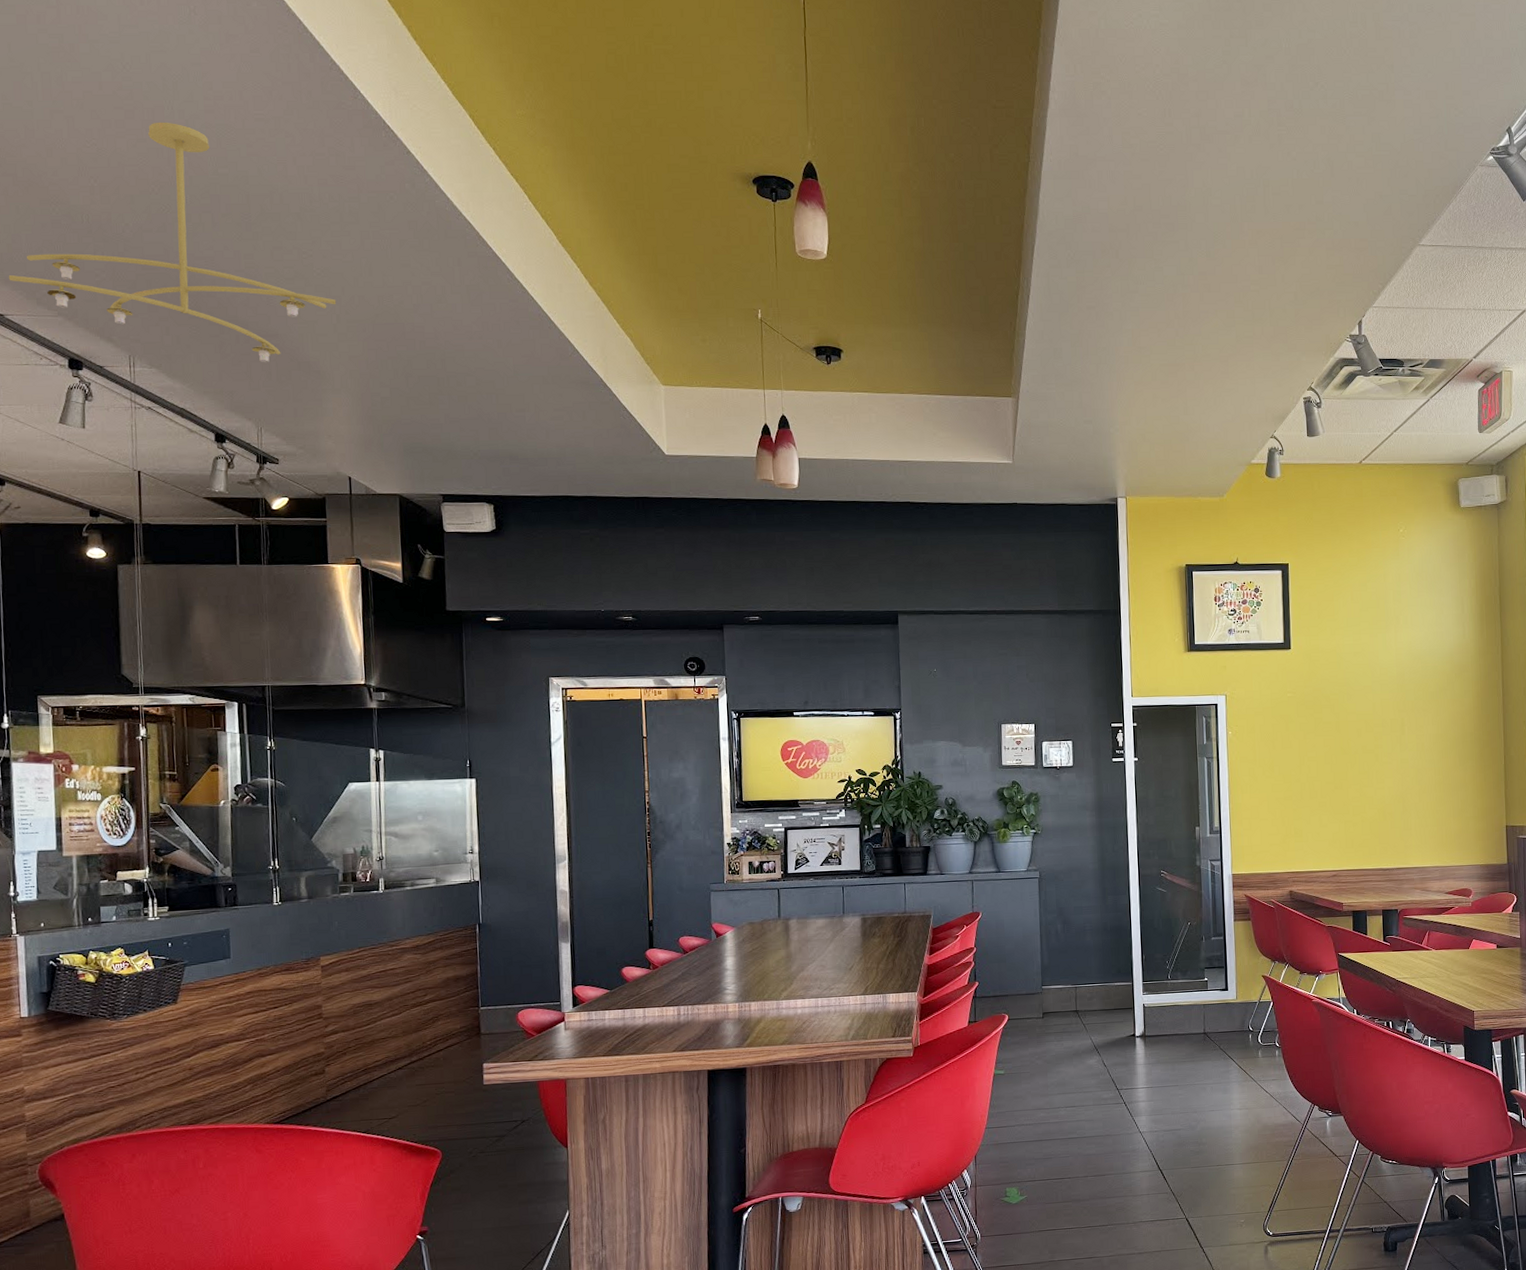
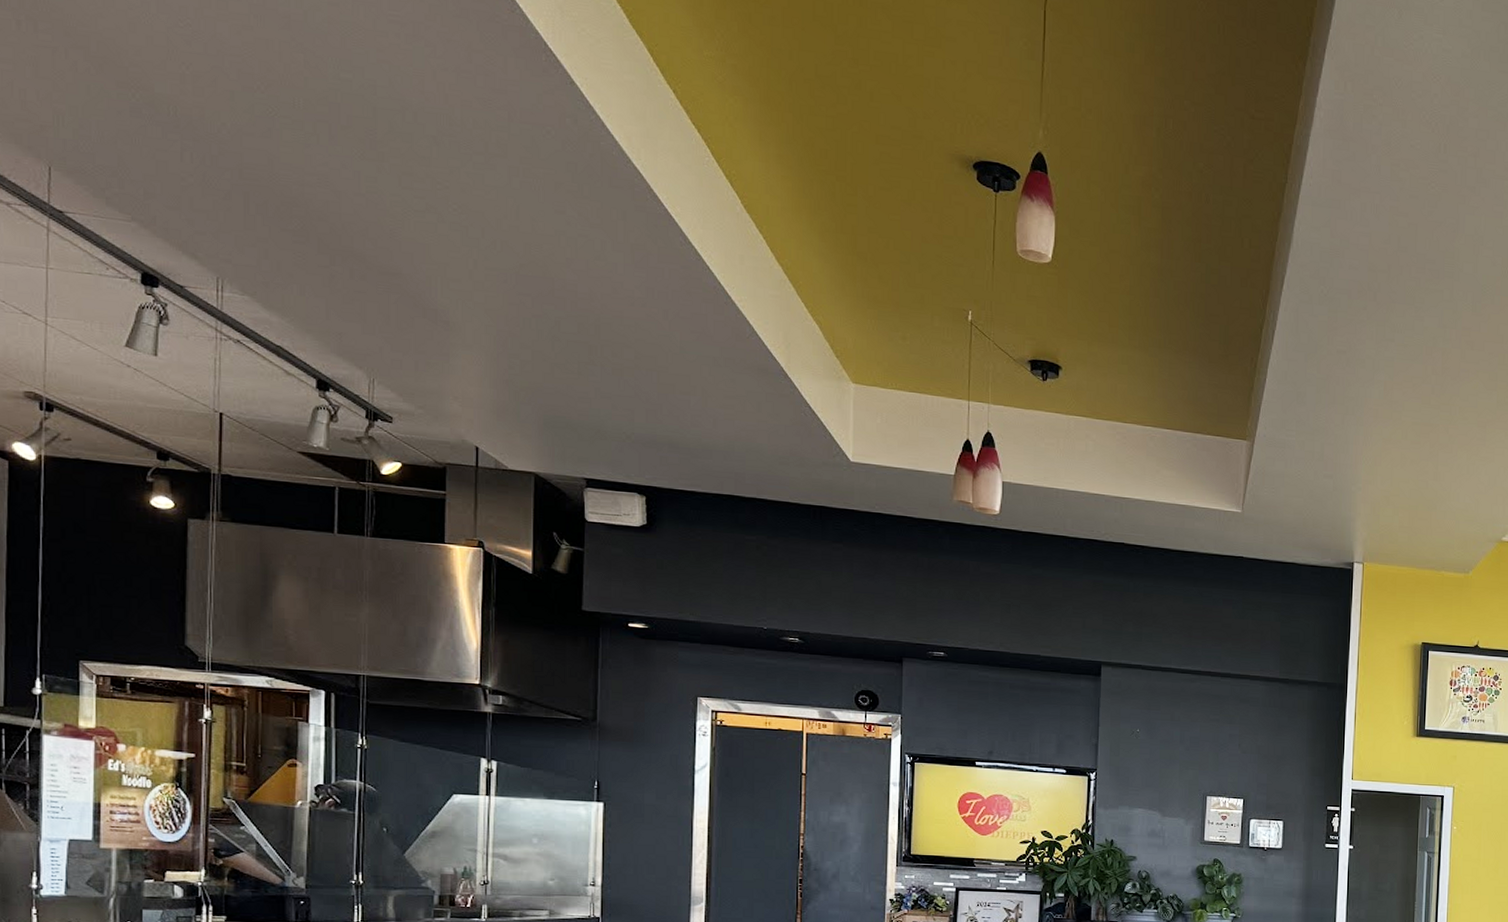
ceiling light fixture: present [8,122,337,363] -> none [71,8,474,305]

